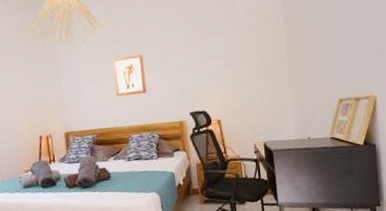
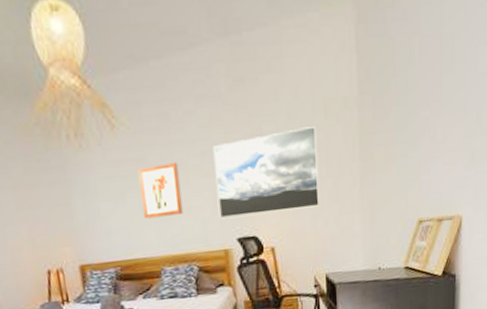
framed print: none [170,27,256,97] -> present [212,126,319,219]

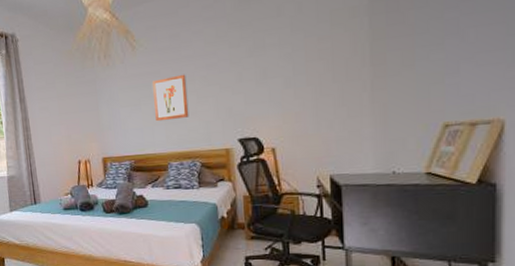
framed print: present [212,126,319,219] -> none [217,36,324,122]

